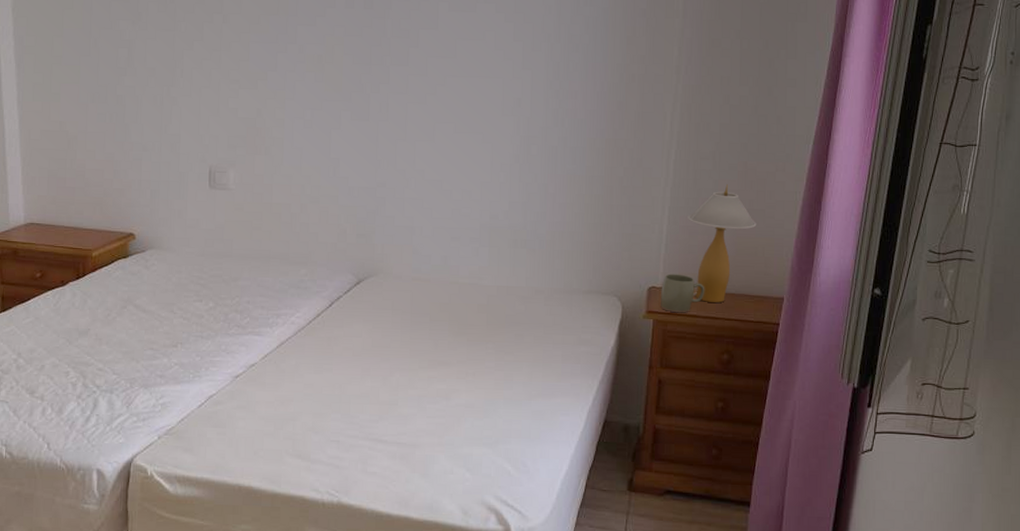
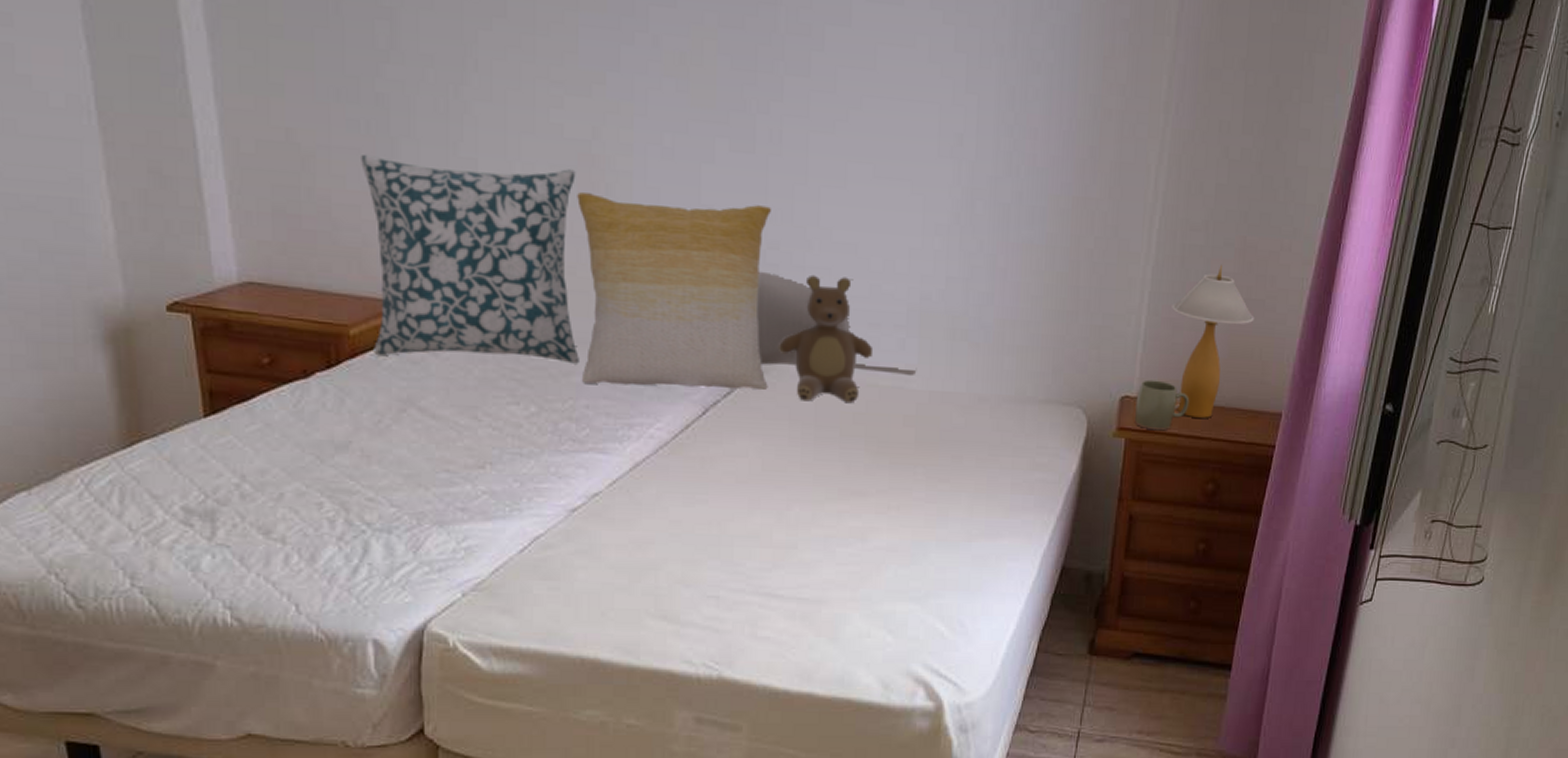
pillow: none [105,135,245,272] -> present [361,154,579,364]
pillow: none [245,154,380,289] -> present [577,192,771,391]
pillow: none [369,202,488,276] -> present [756,271,917,377]
teddy bear: none [384,204,454,297] -> present [777,274,872,404]

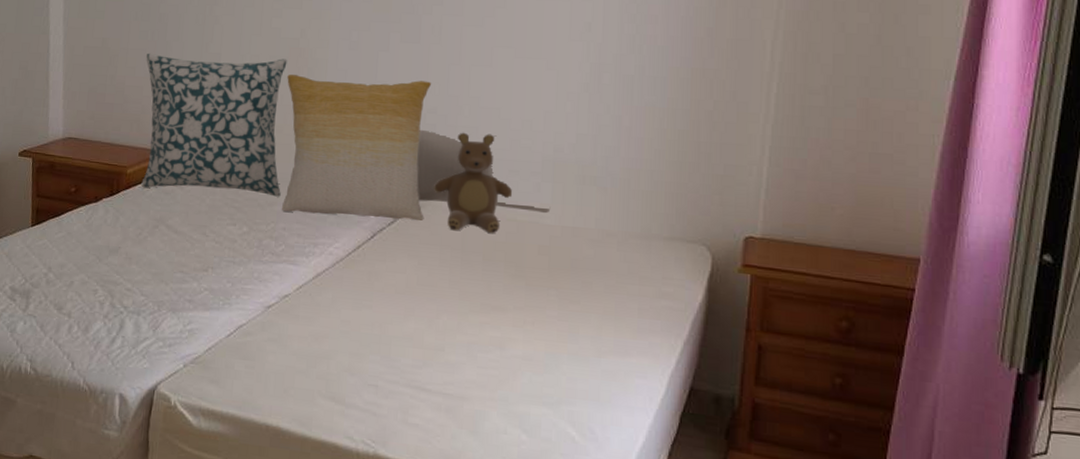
mug: present [1135,379,1190,431] -> none [760,223,817,270]
table lamp: present [1172,265,1255,419] -> none [794,123,883,261]

